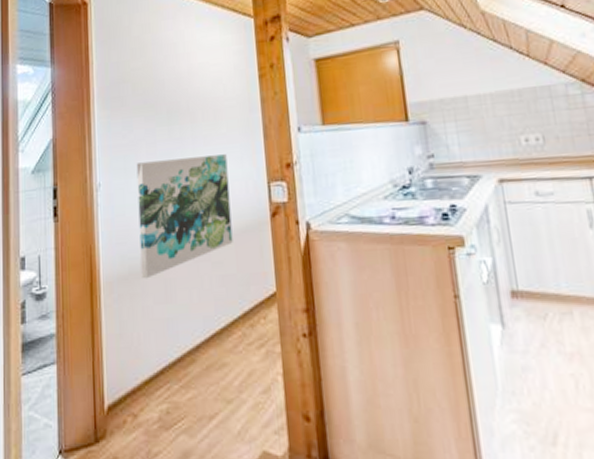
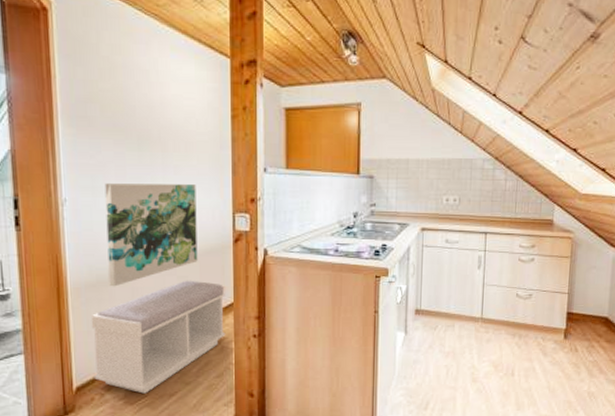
bench: none [123,266,270,415] -> present [90,280,226,394]

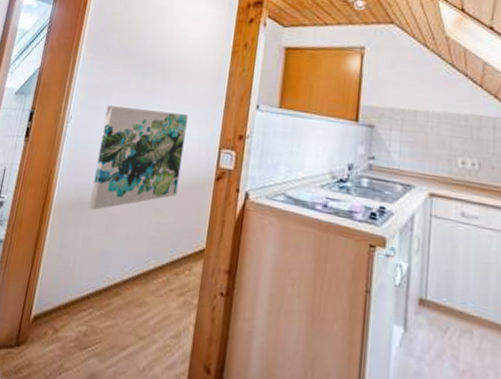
bench: present [90,280,226,394] -> none [52,214,199,340]

